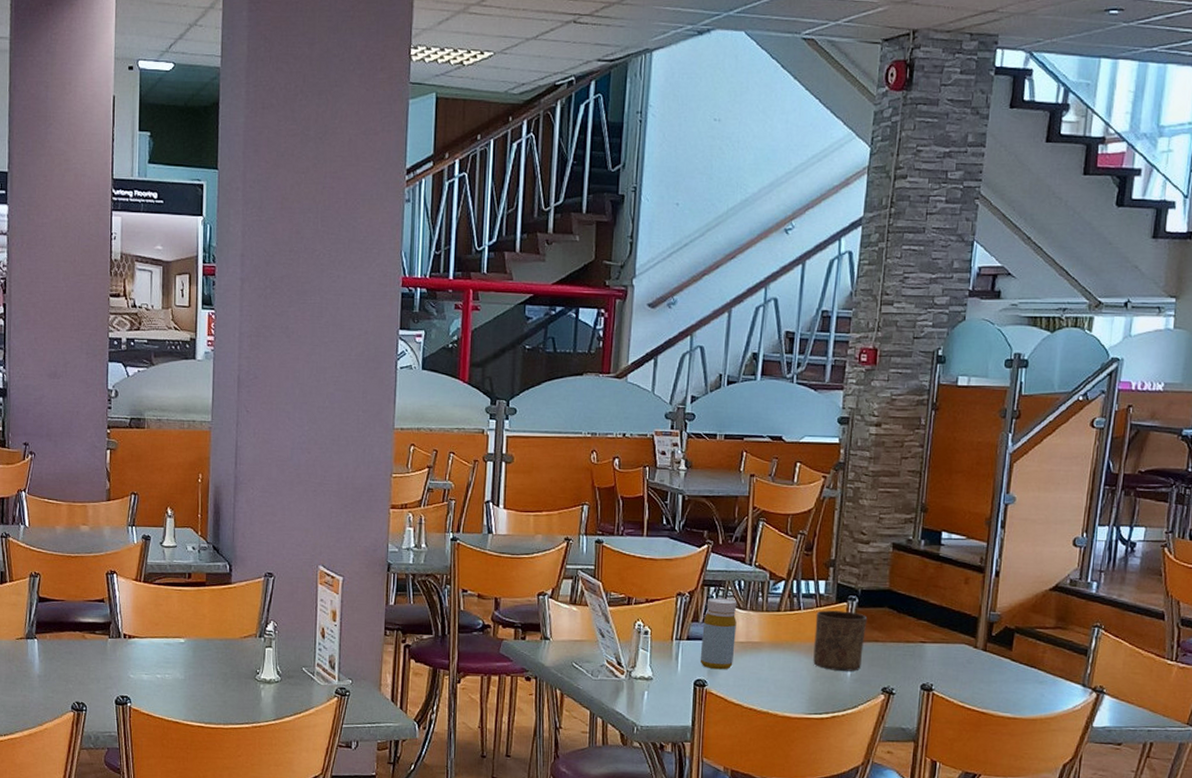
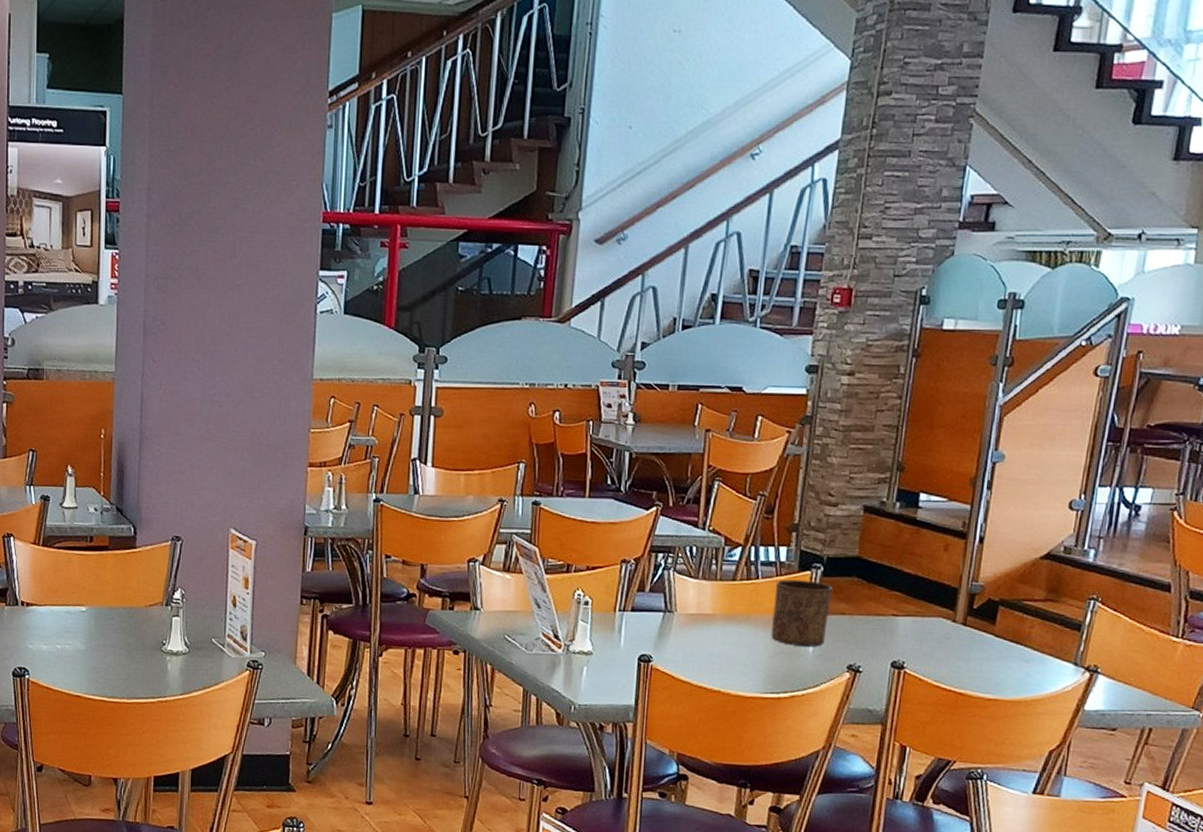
bottle: present [700,598,737,670] -> none [645,565,687,644]

